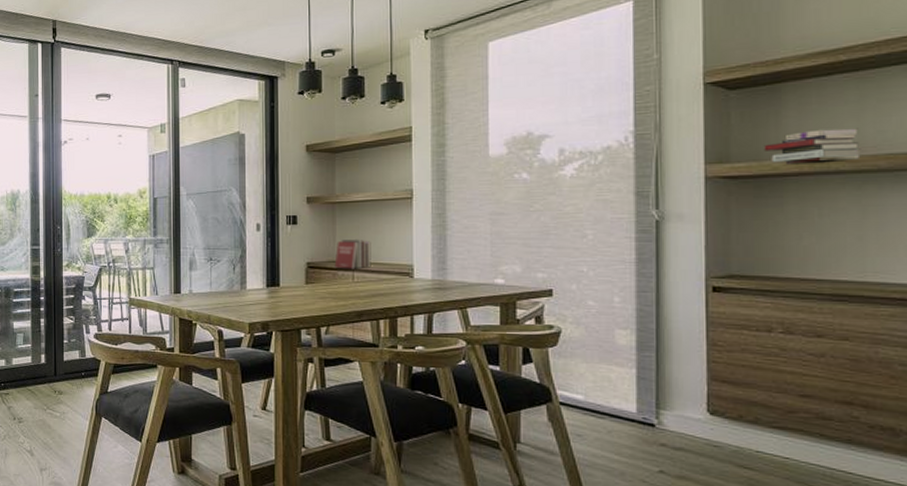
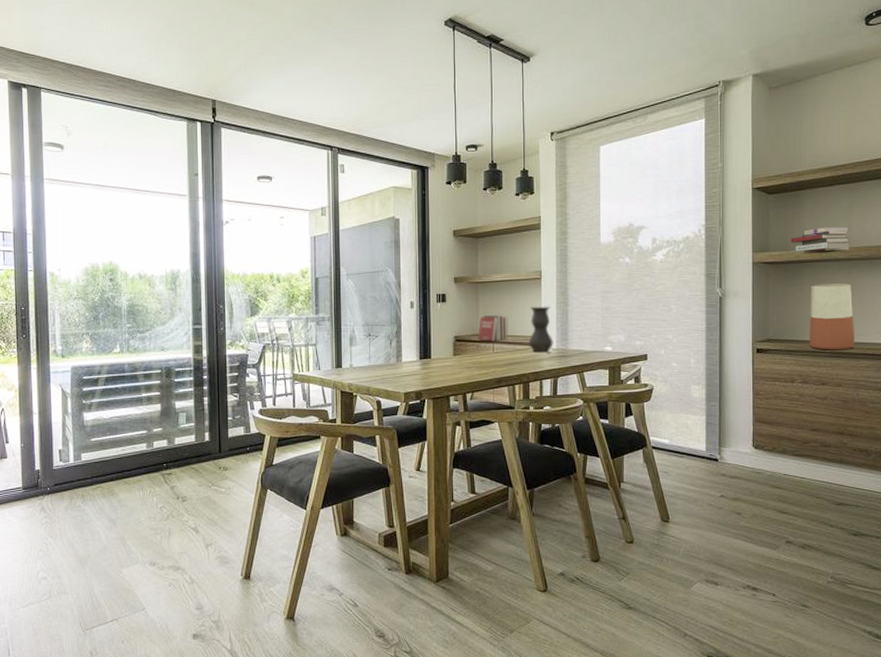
vase: none [396,230,428,285] -> present [529,306,554,354]
vase: none [794,204,872,292] -> present [809,284,856,351]

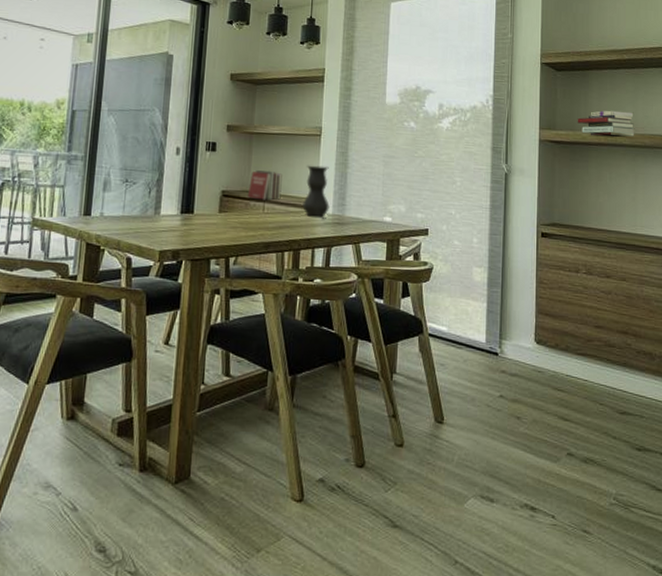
vase: present [809,284,856,351] -> none [594,169,640,242]

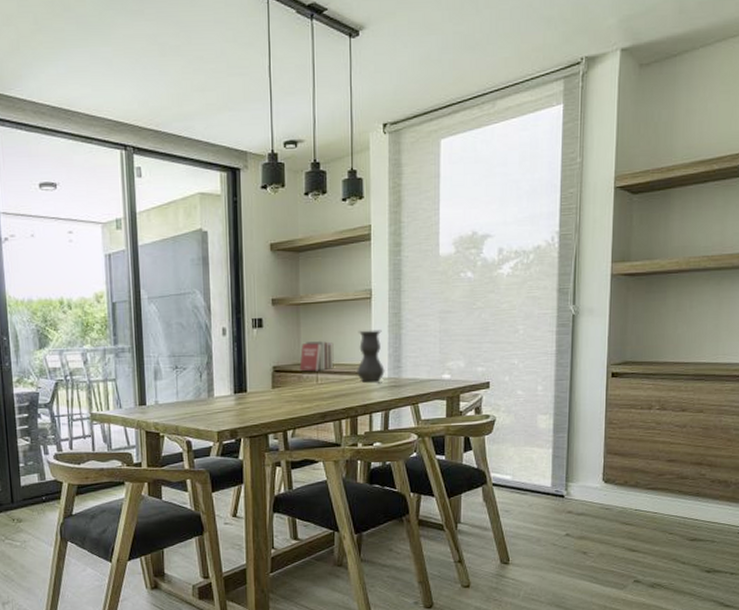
books: present [577,110,635,138] -> none [655,230,722,263]

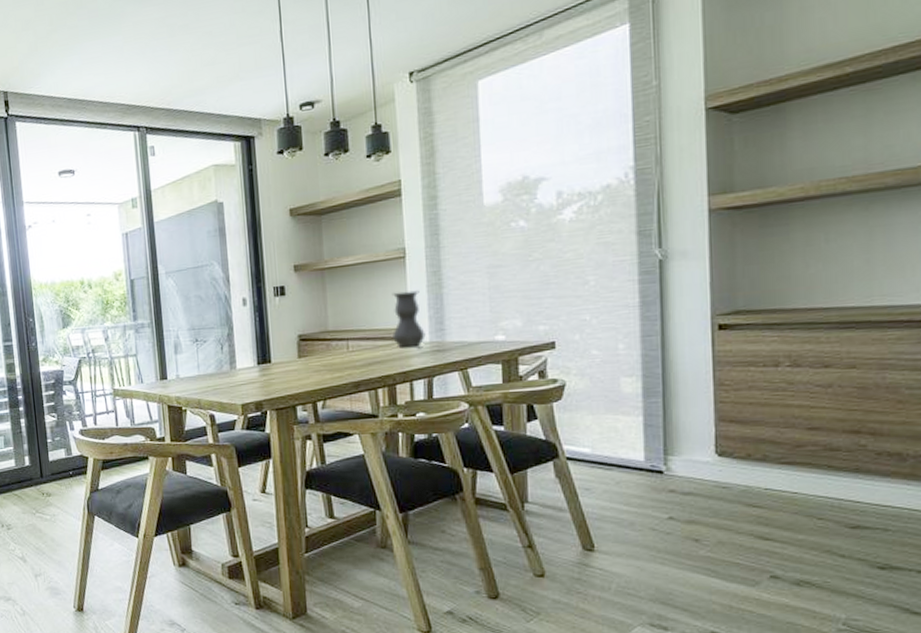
books: present [299,341,334,372] -> none [327,306,366,339]

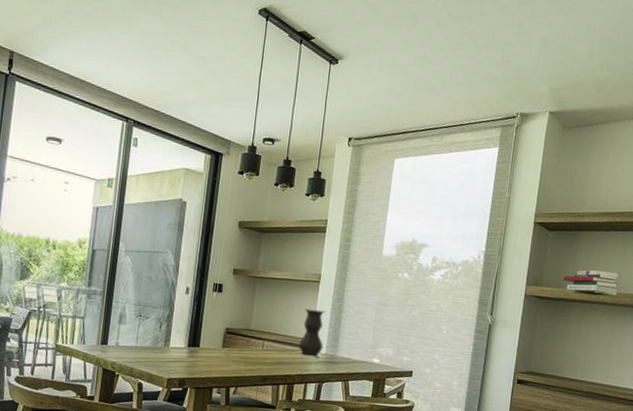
books: none [768,144,868,190] -> present [563,270,619,296]

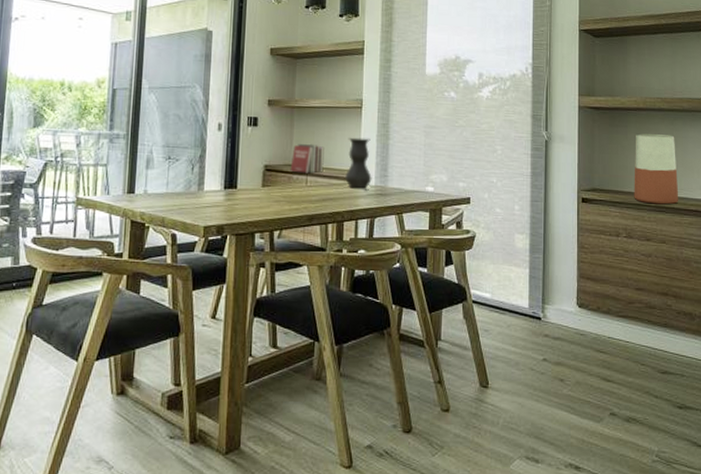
books: none [248,311,282,339] -> present [290,144,324,174]
books: present [563,270,619,296] -> none [616,75,673,102]
vase: none [567,324,614,392] -> present [634,133,679,205]

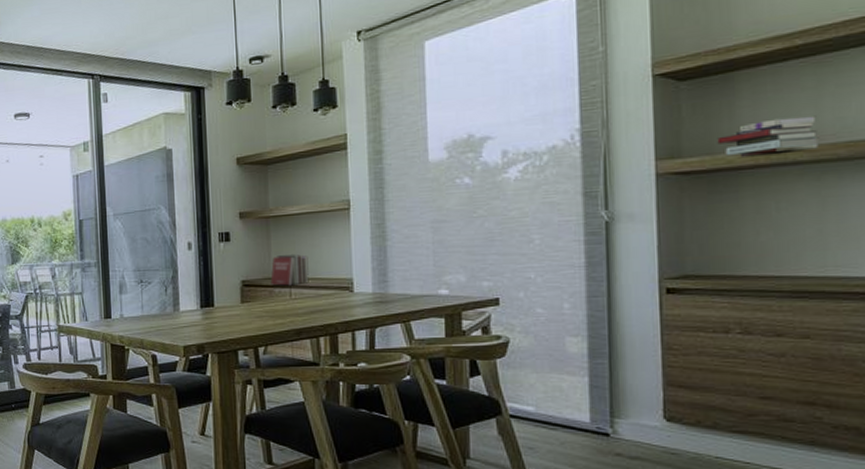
vase: present [345,137,372,190] -> none [335,241,368,299]
books: none [616,75,673,102] -> present [717,115,820,157]
vase: present [634,133,679,205] -> none [752,195,833,289]

